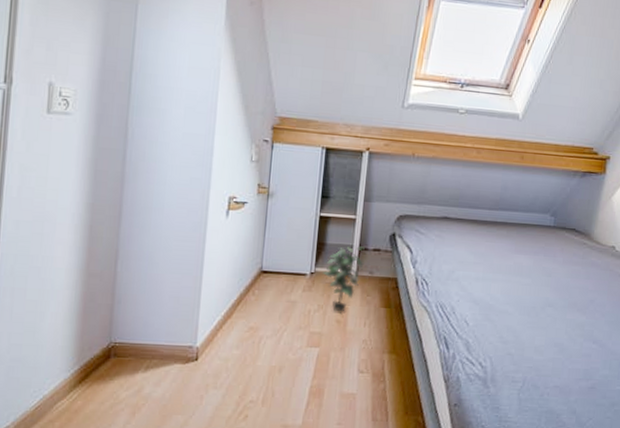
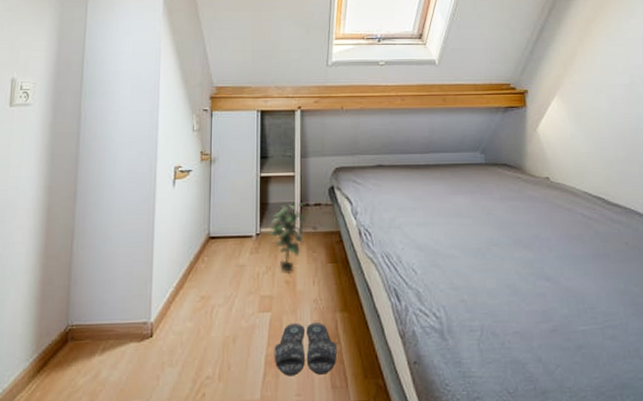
slippers: none [318,359,381,408] -> present [274,322,337,376]

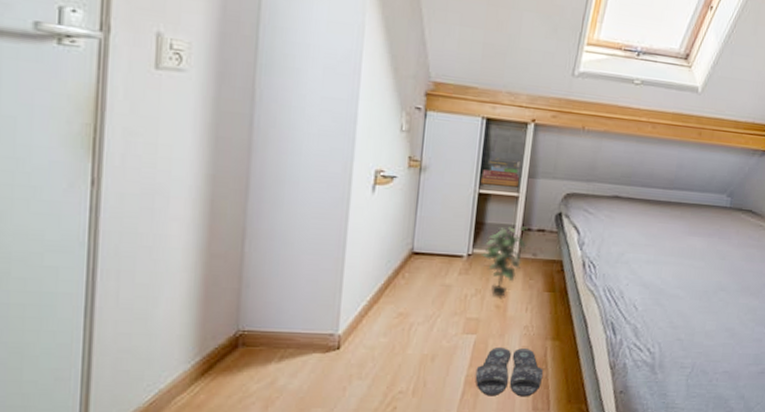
books: none [261,142,294,168] -> present [480,156,521,187]

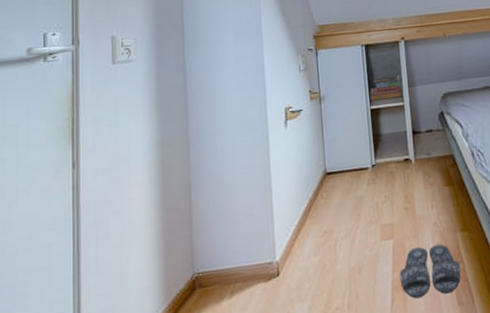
potted plant: present [480,226,528,296] -> none [382,130,421,199]

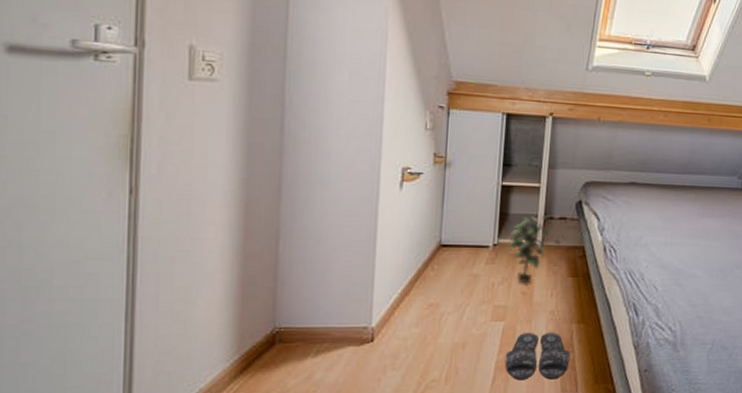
books: present [370,74,402,101] -> none [503,149,541,178]
potted plant: none [382,130,421,199] -> present [506,215,550,282]

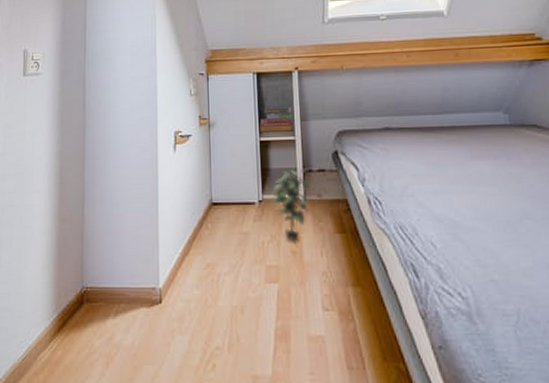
books: none [503,149,541,178] -> present [260,105,294,132]
slippers: present [505,332,570,381] -> none [283,295,351,354]

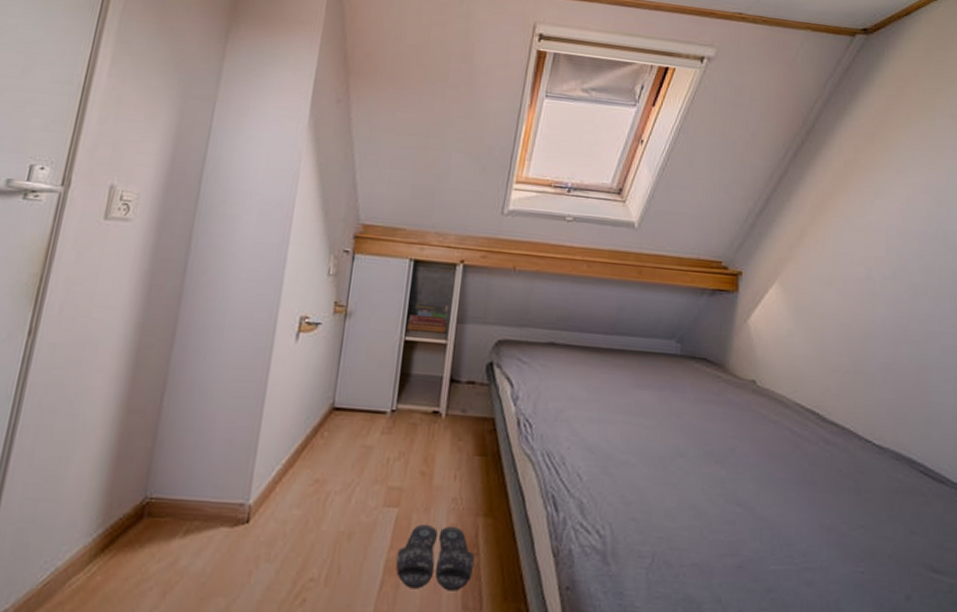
potted plant: present [270,168,311,240] -> none [405,378,457,460]
slippers: none [283,295,351,354] -> present [396,523,474,591]

